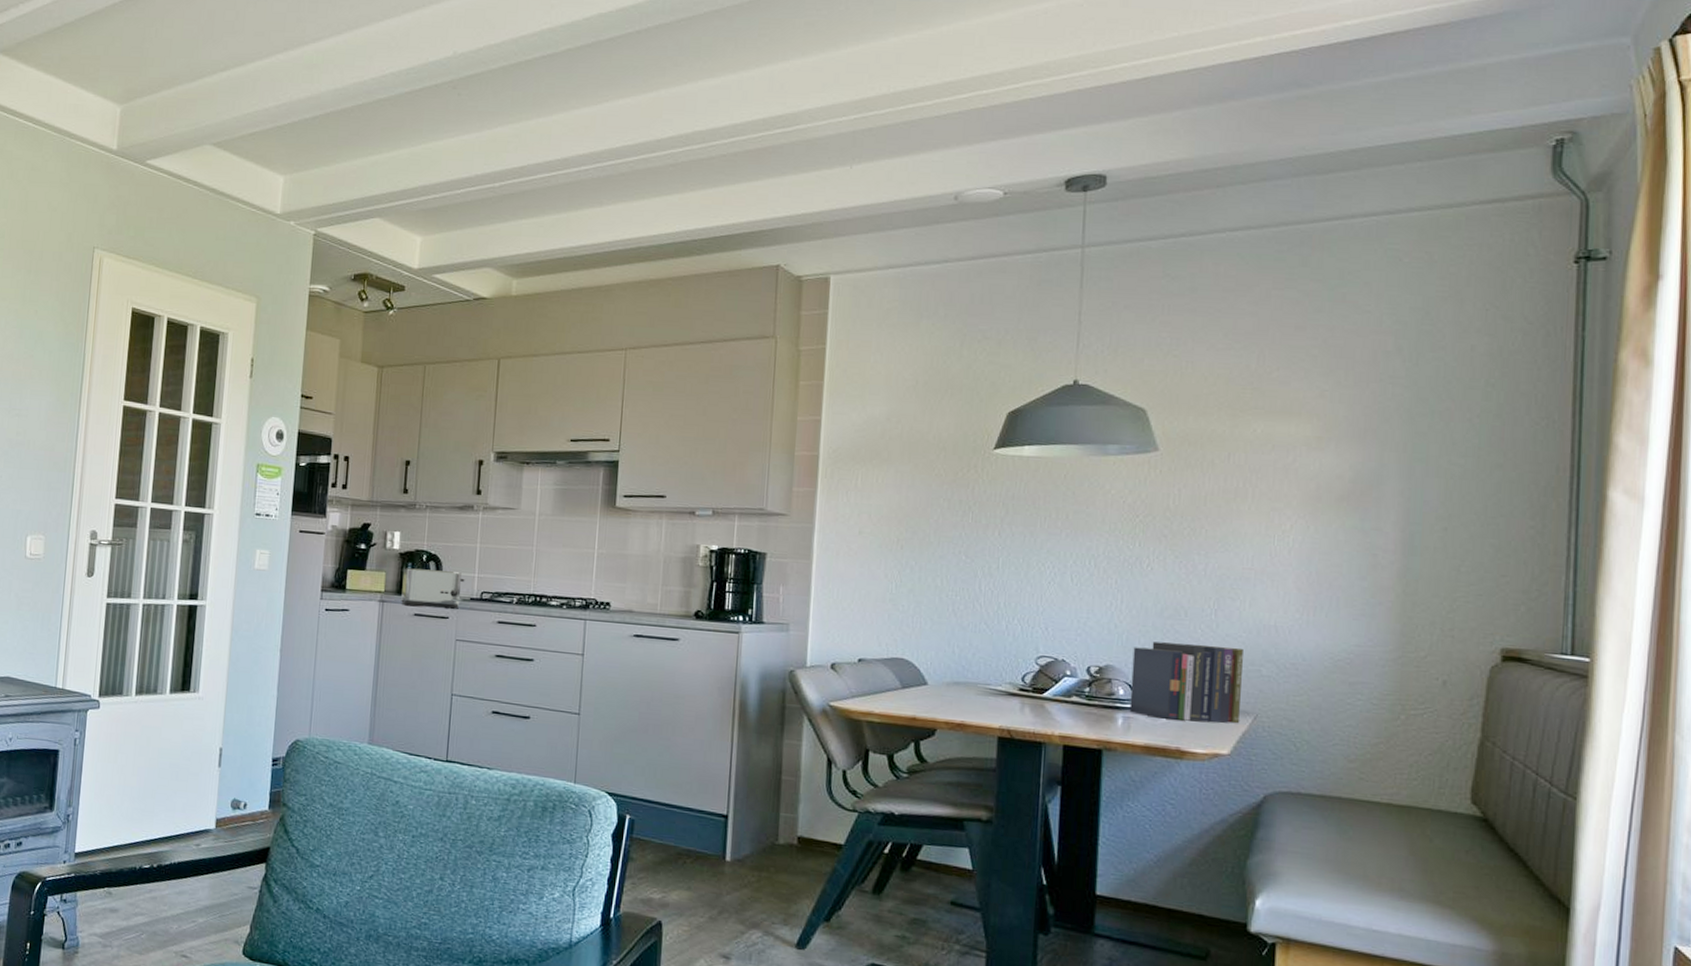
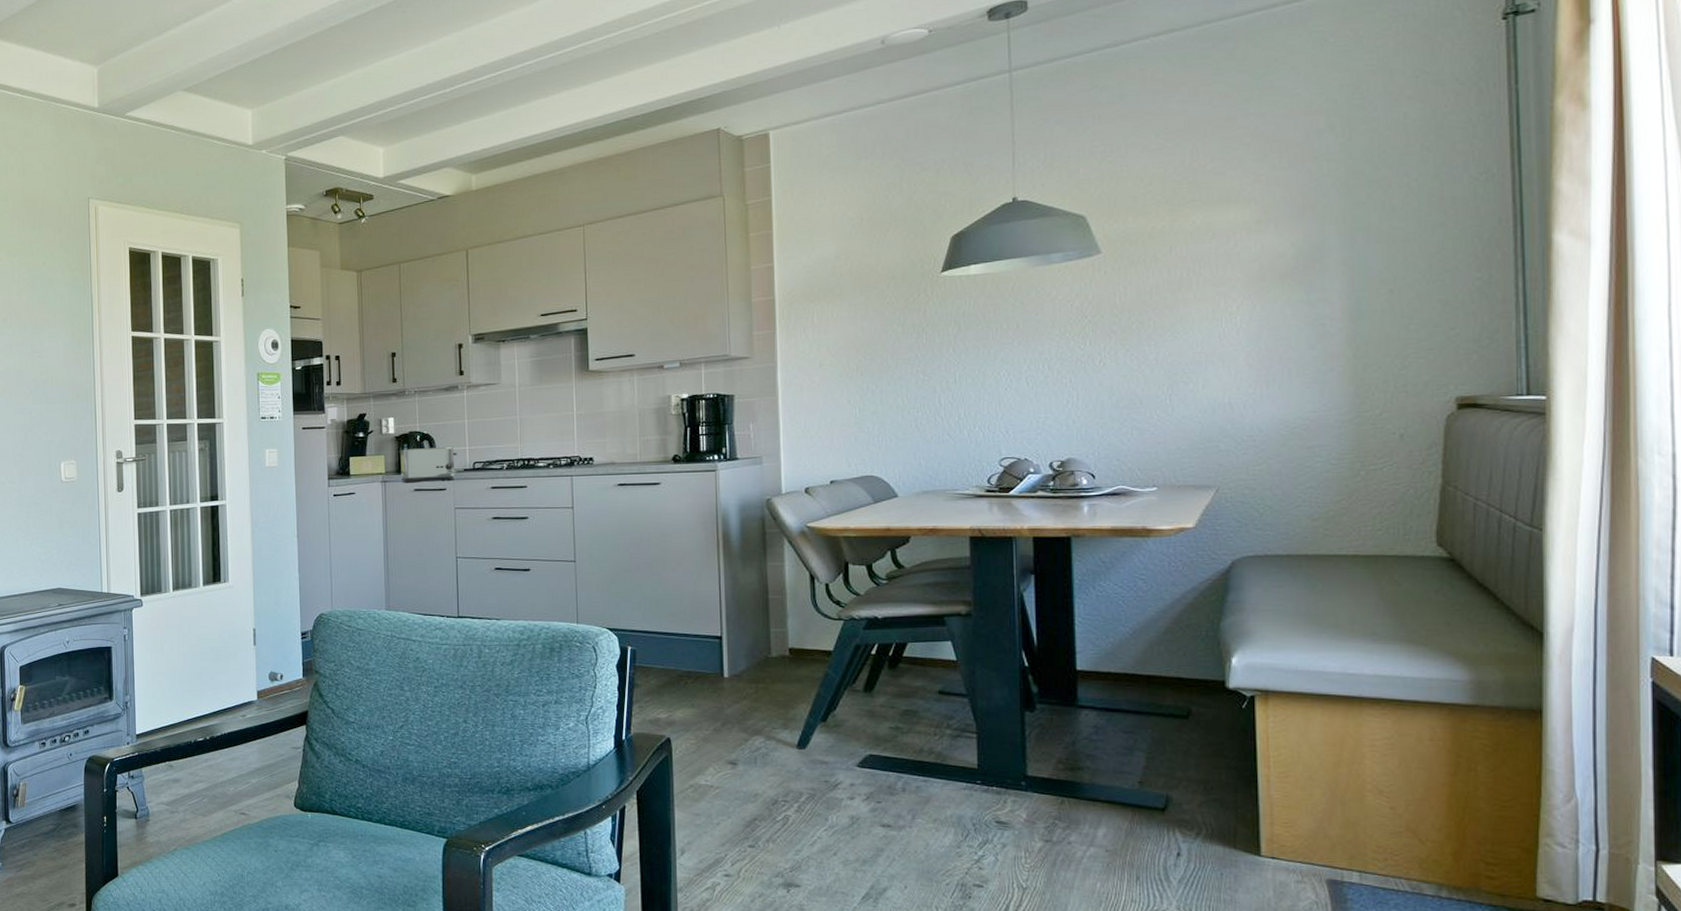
books: present [1129,641,1243,724] -> none [1093,427,1201,502]

